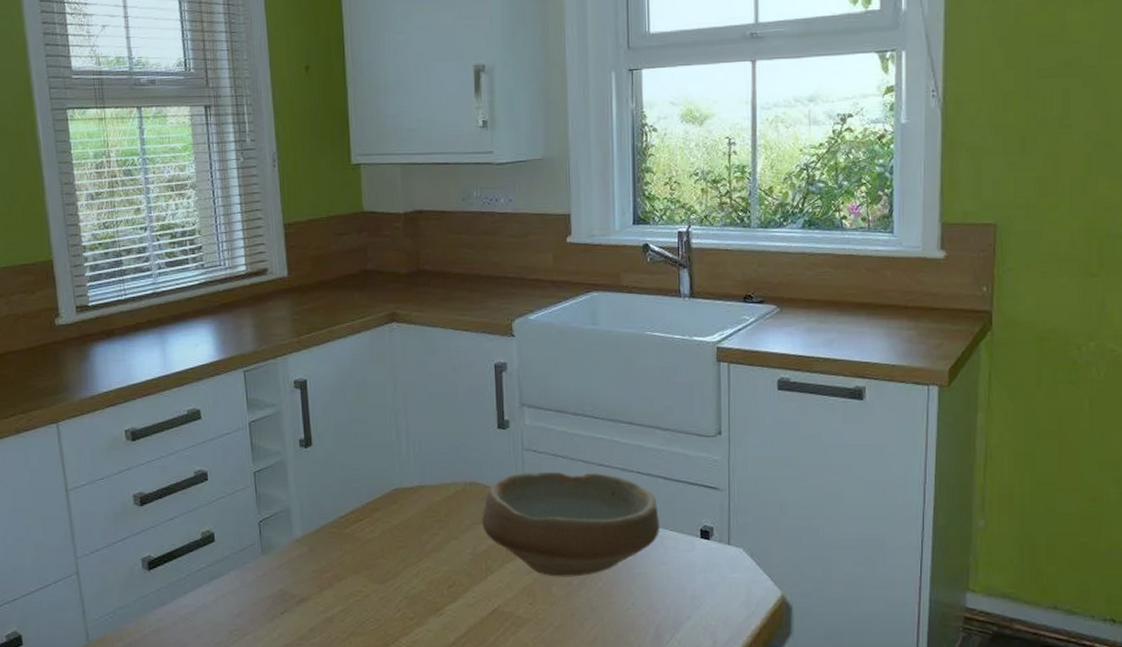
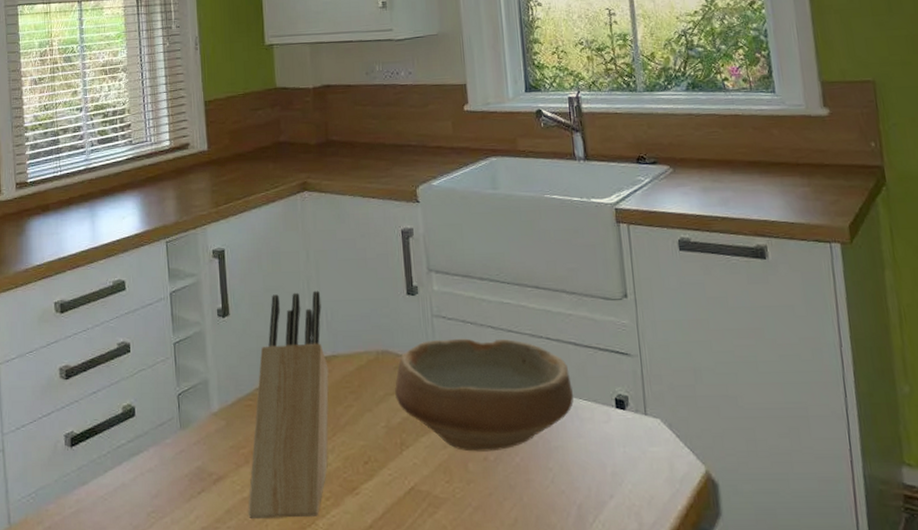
knife block: none [331,423,415,637] -> present [248,290,329,520]

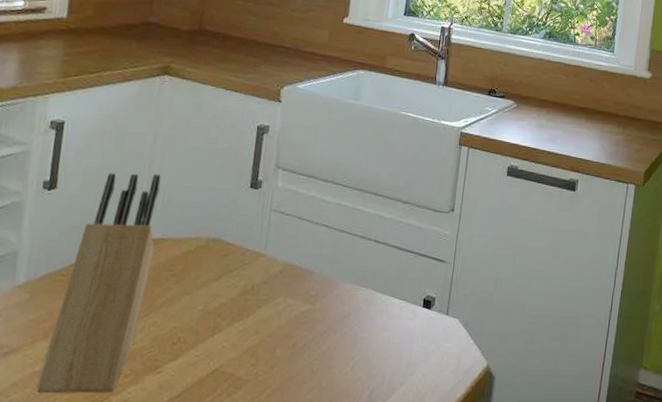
bowl: present [395,338,574,452] -> none [218,232,389,339]

